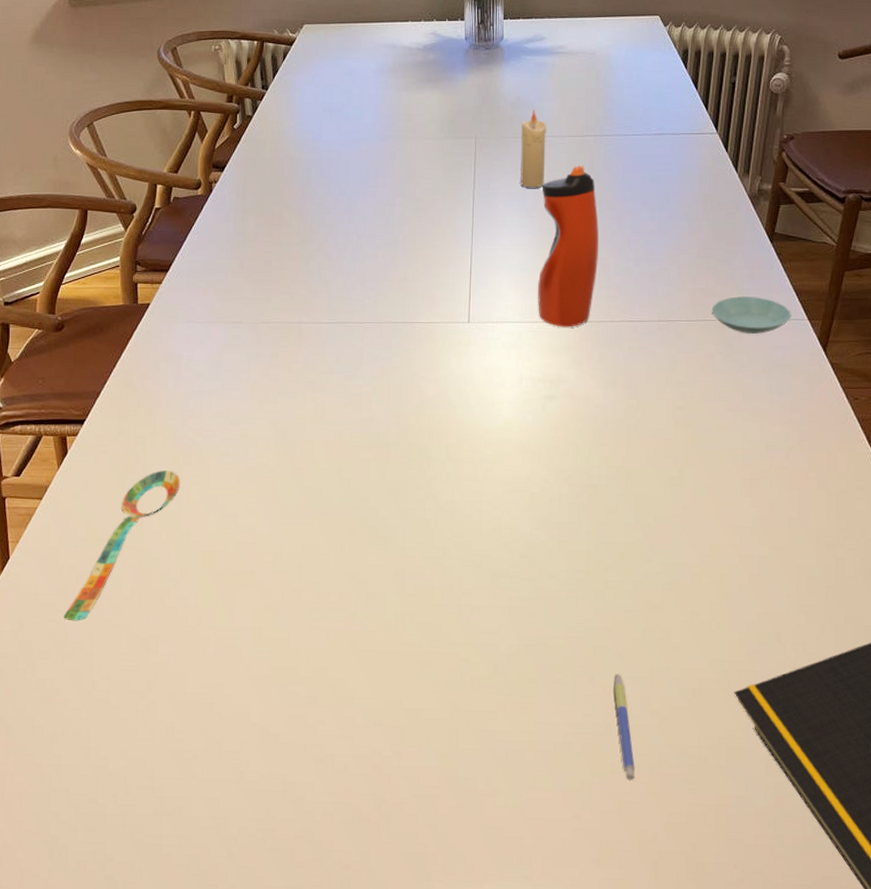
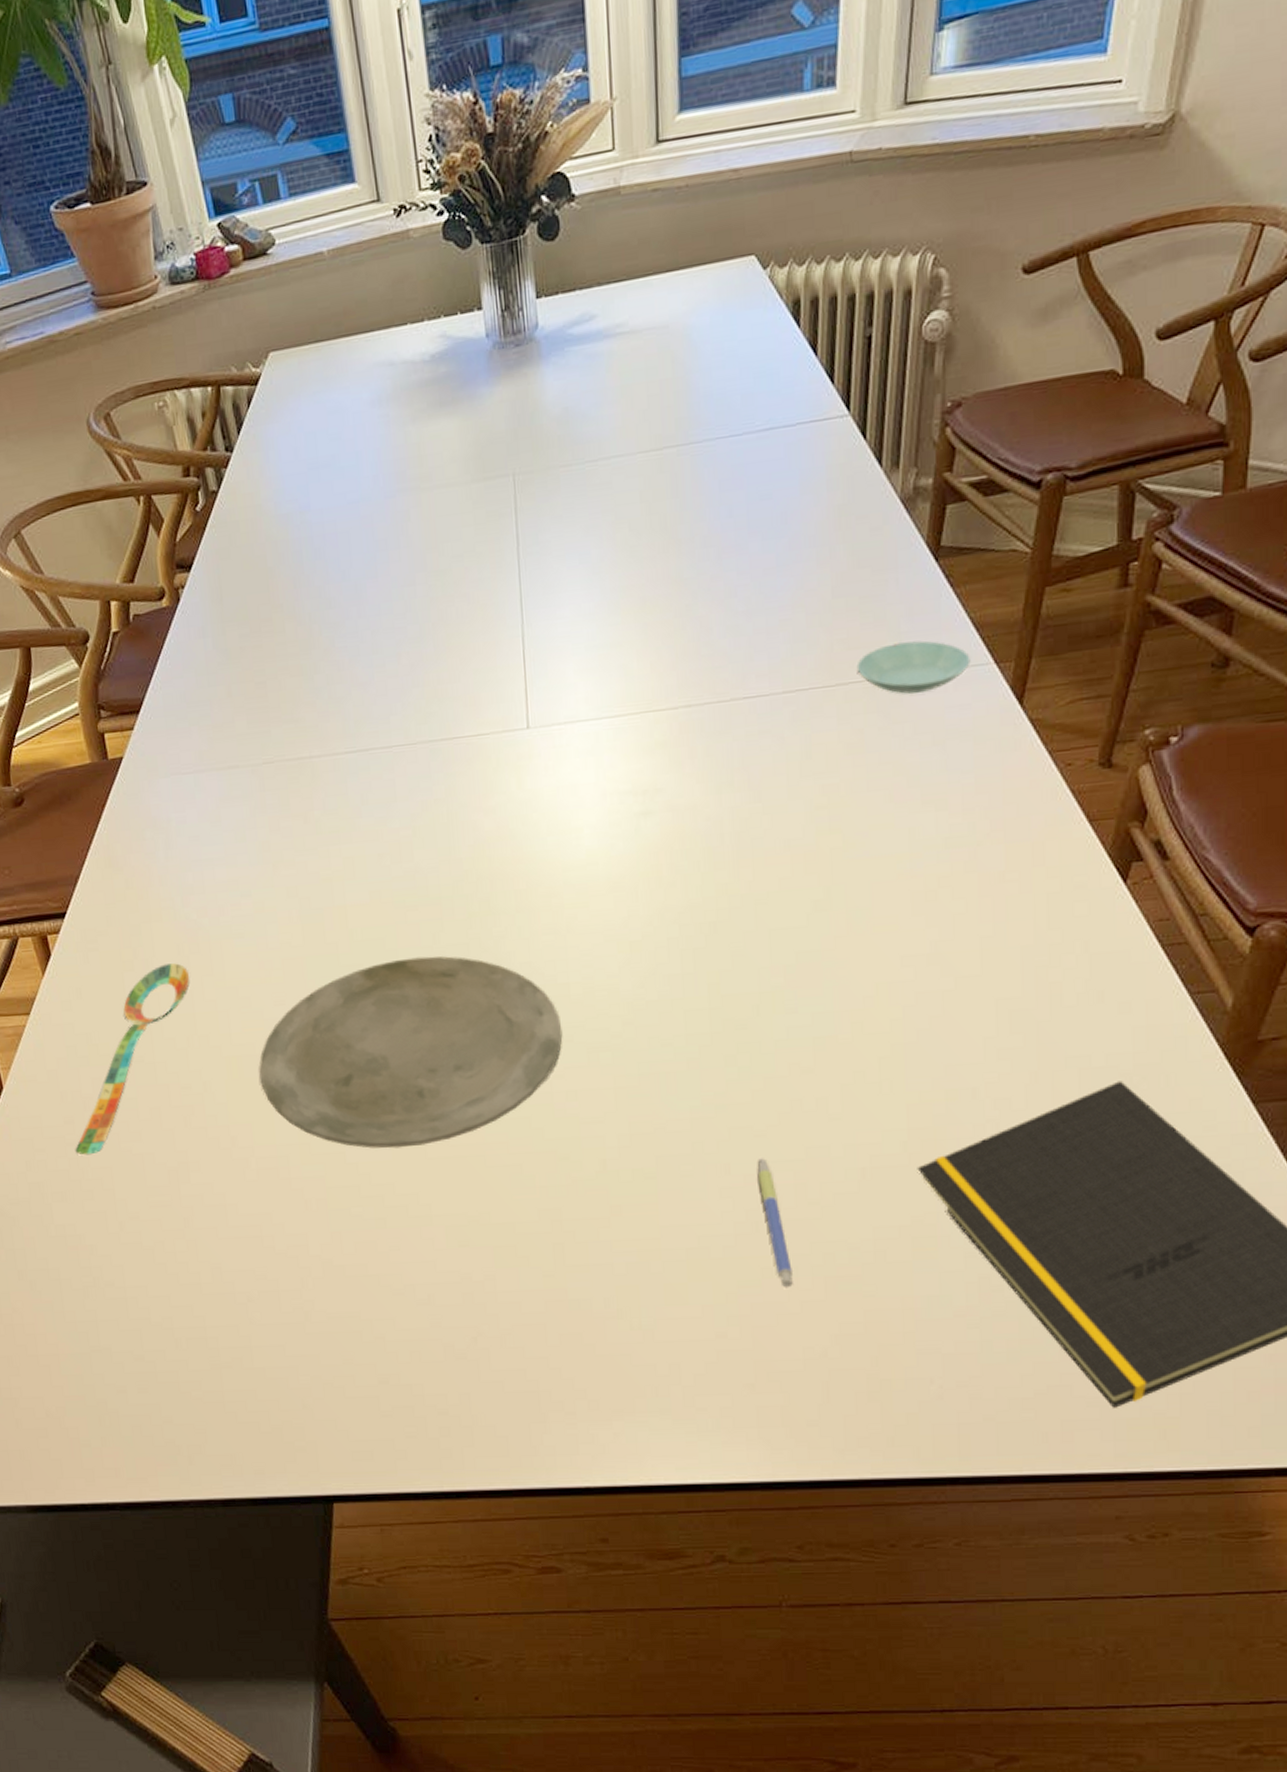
plate: none [227,487,473,640] -> present [259,956,563,1149]
candle: present [520,110,546,188] -> none [574,422,612,534]
water bottle: present [538,165,599,327] -> none [609,491,695,719]

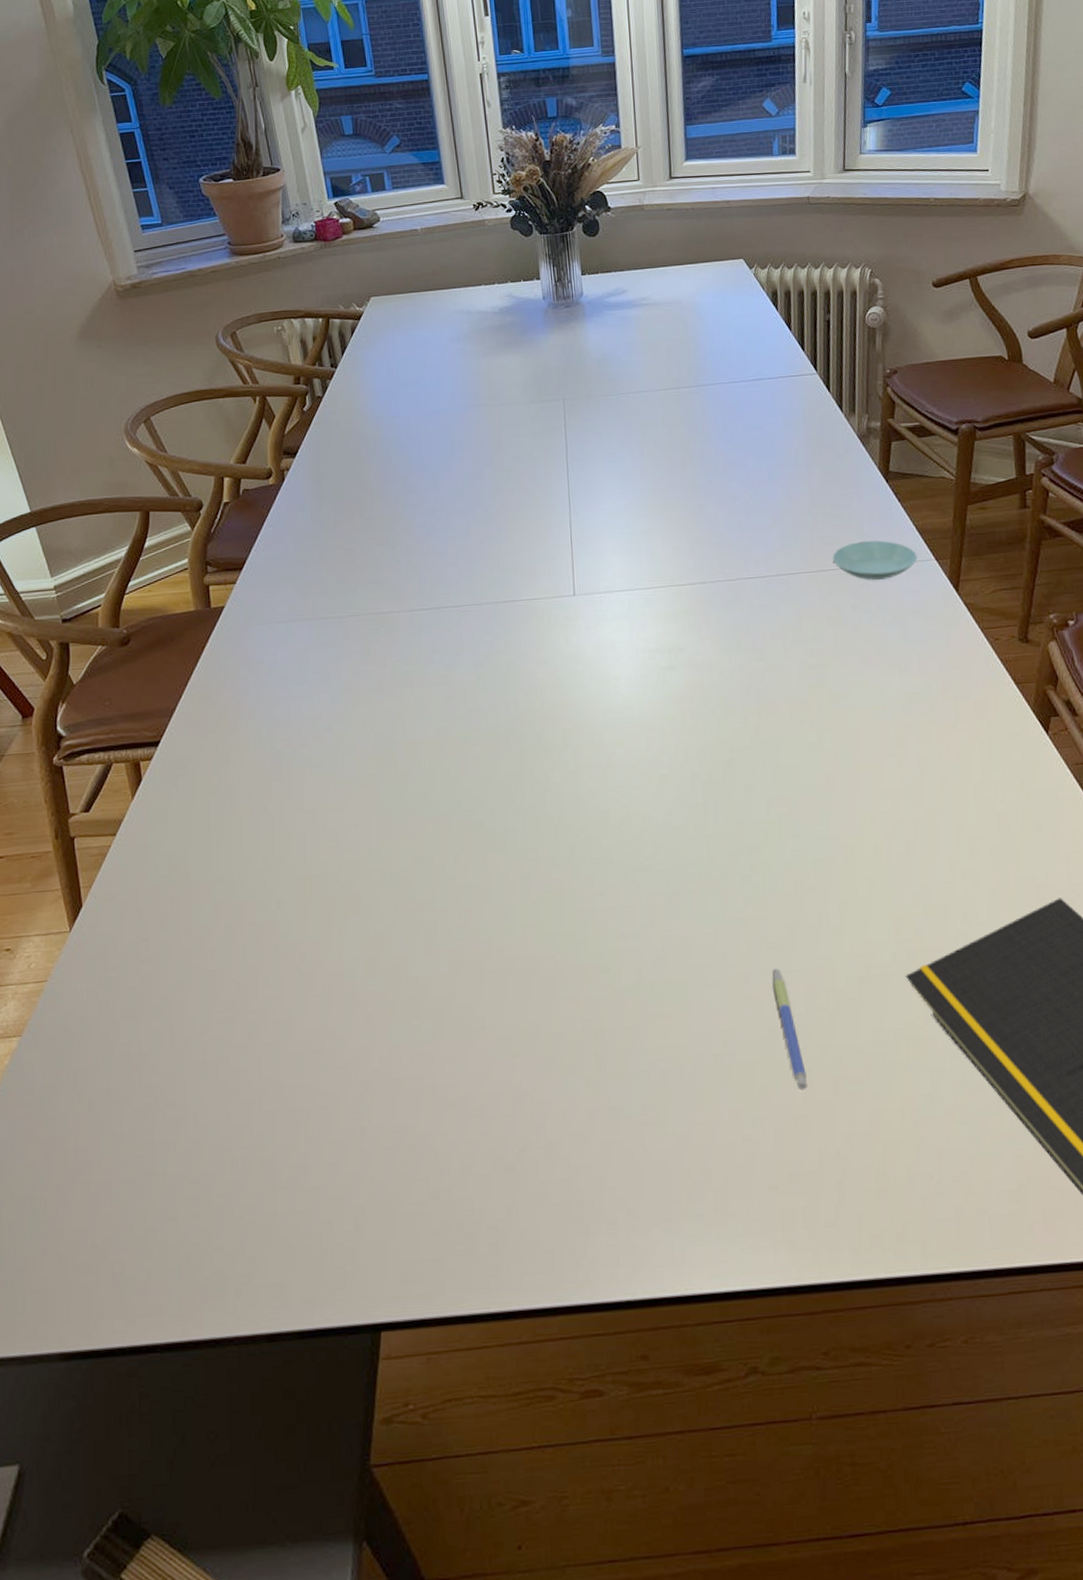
spoon: present [75,963,189,1155] -> none [148,789,270,972]
plate: present [259,956,563,1149] -> none [330,785,604,963]

